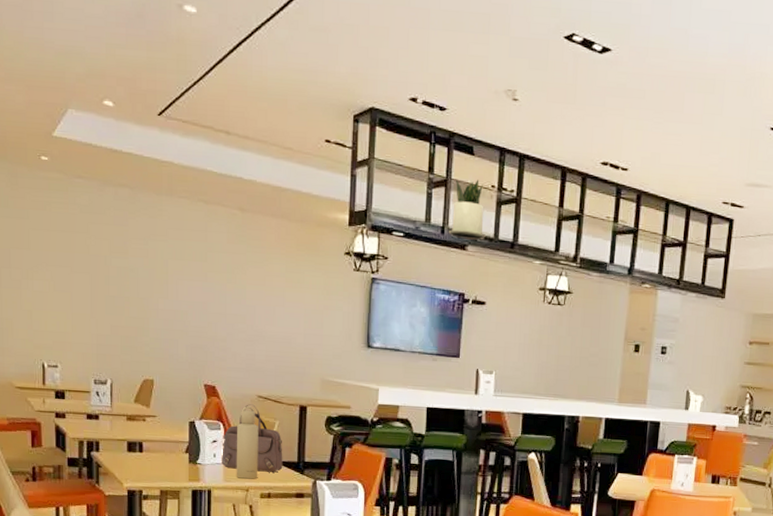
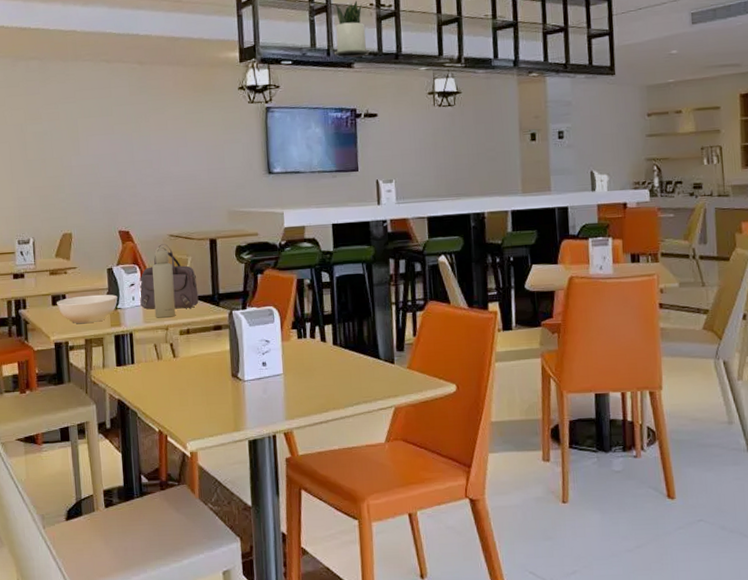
bowl: none [132,445,198,475] -> present [56,294,118,324]

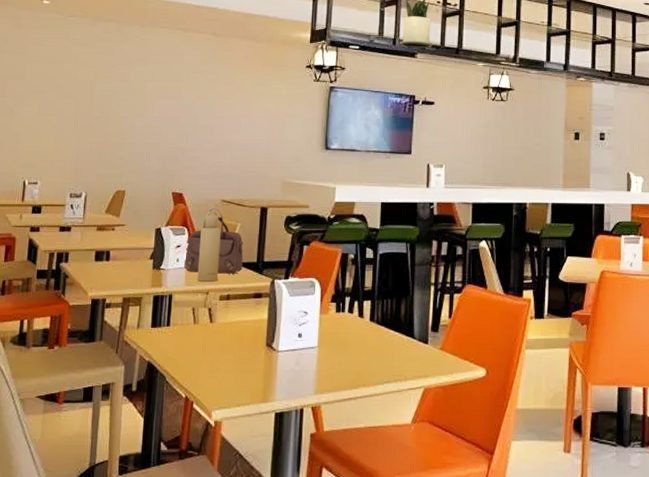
bowl: present [56,294,118,324] -> none [99,253,162,282]

